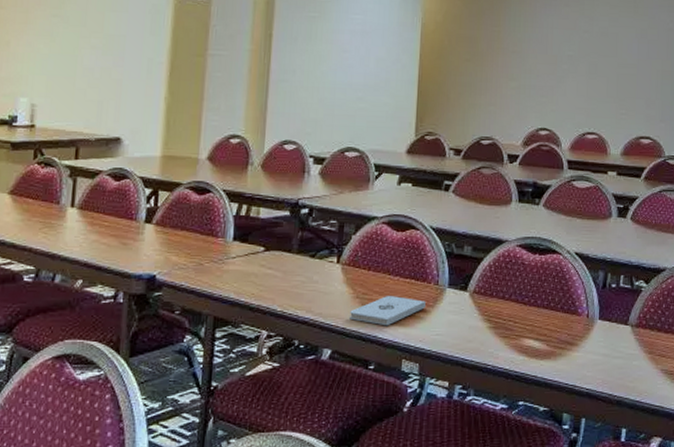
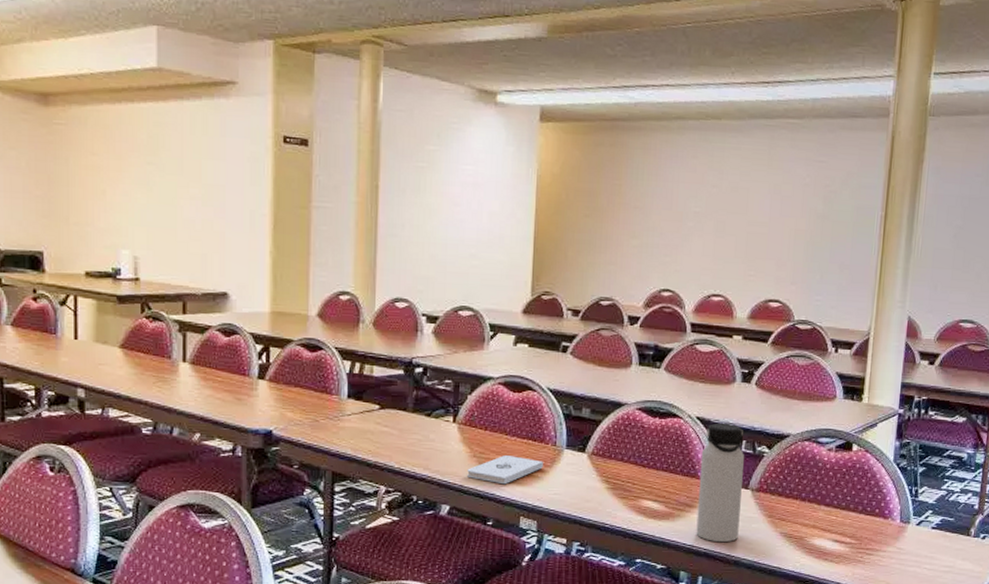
water bottle: none [578,258,623,382] -> present [696,422,744,543]

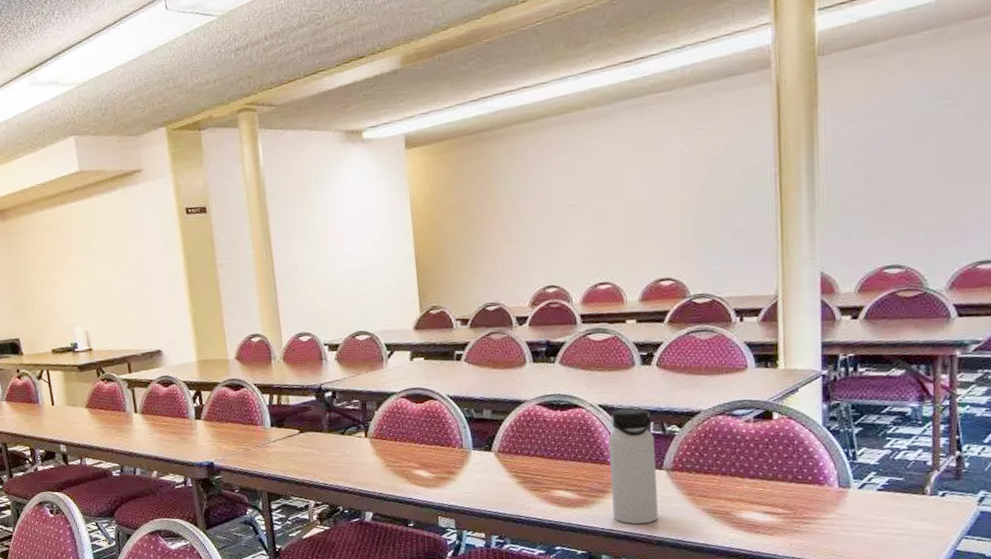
notepad: present [467,455,543,485] -> none [384,461,453,489]

